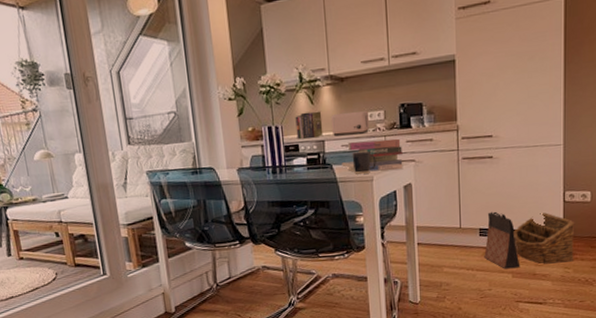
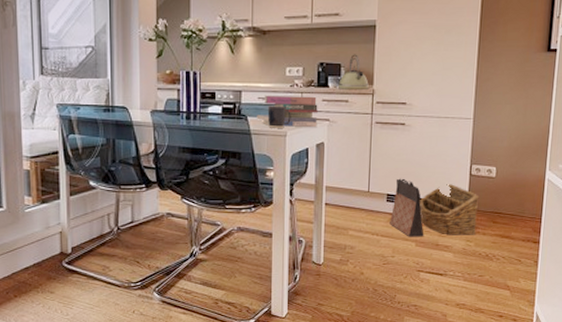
books: present [295,111,323,139] -> none [214,61,241,87]
toaster: present [330,110,370,137] -> none [249,65,288,88]
kettle: none [420,91,454,130] -> present [337,54,370,91]

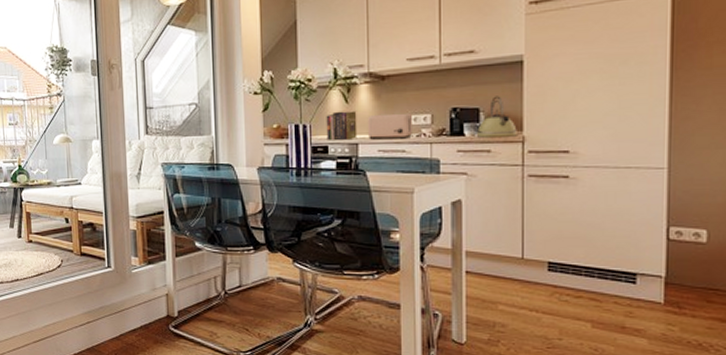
books: none [214,61,241,87] -> present [326,110,358,140]
toaster: none [249,65,288,88] -> present [367,112,413,140]
books: present [257,95,318,127] -> none [377,146,452,182]
mug: present [267,105,291,128] -> none [390,158,419,184]
bag: present [389,178,424,237] -> none [553,243,604,317]
basket: present [419,184,480,235] -> none [595,251,684,317]

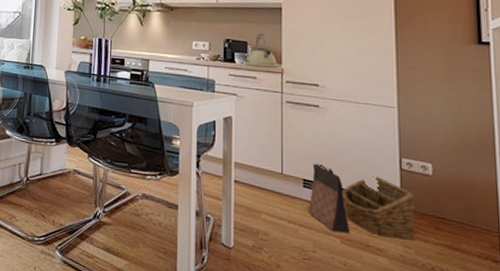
books: present [326,110,358,140] -> none [124,31,150,56]
toaster: present [367,112,413,140] -> none [157,37,195,60]
bag: none [553,243,604,317] -> present [308,163,351,234]
basket: none [595,251,684,317] -> present [342,176,415,241]

